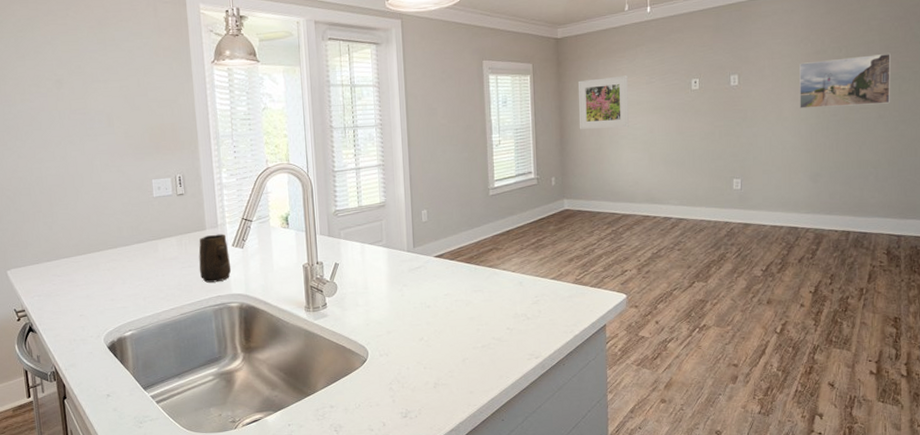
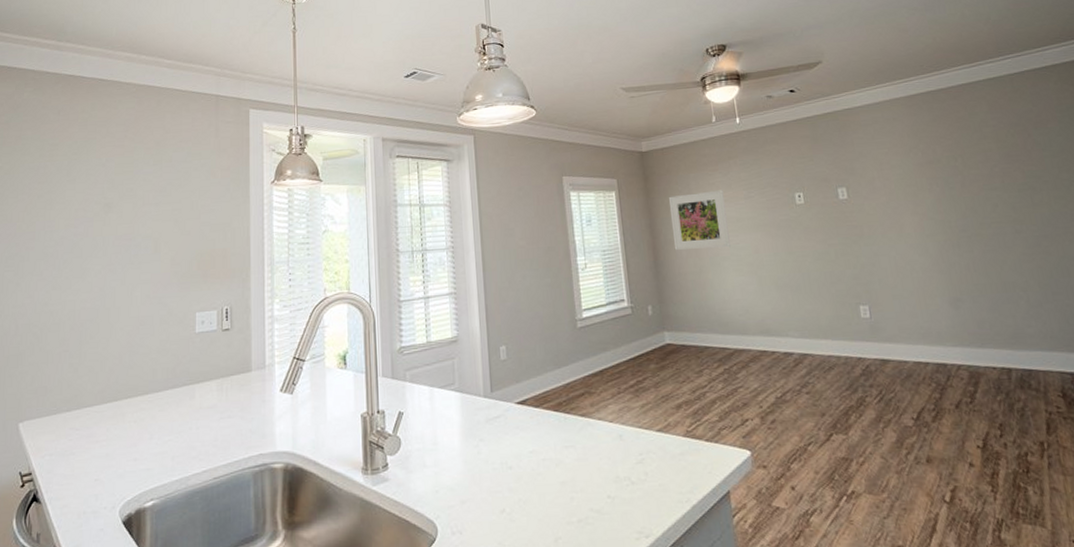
mug: present [198,234,232,283] -> none [240,376,278,437]
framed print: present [800,53,891,109] -> none [913,161,1025,224]

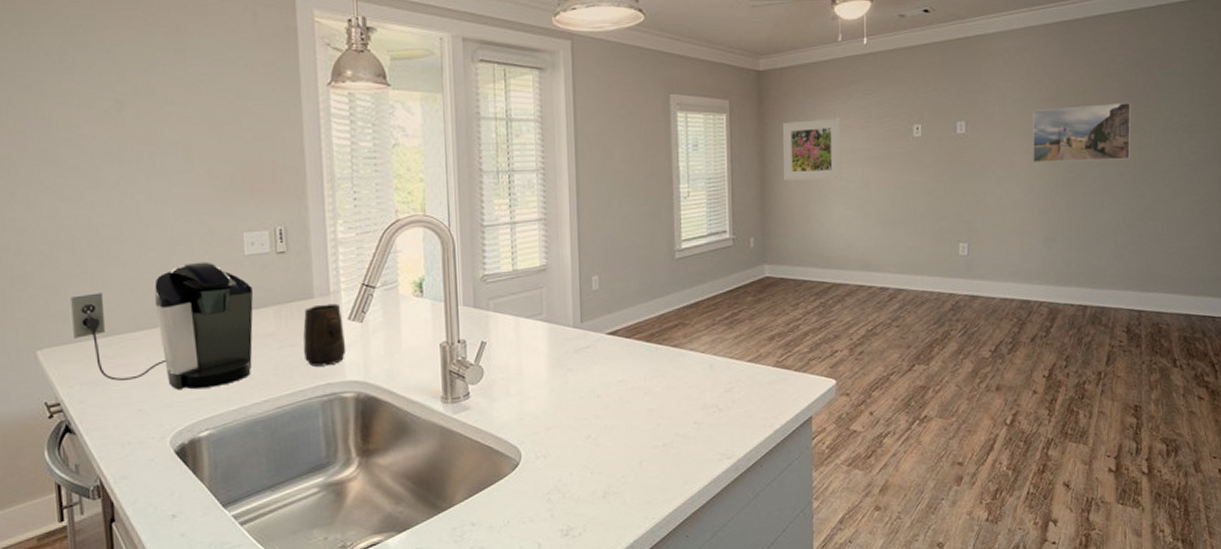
coffee maker: none [50,339,201,461] -> present [71,262,254,391]
mug: none [240,376,278,437] -> present [303,303,347,367]
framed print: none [913,161,1025,224] -> present [1033,102,1131,163]

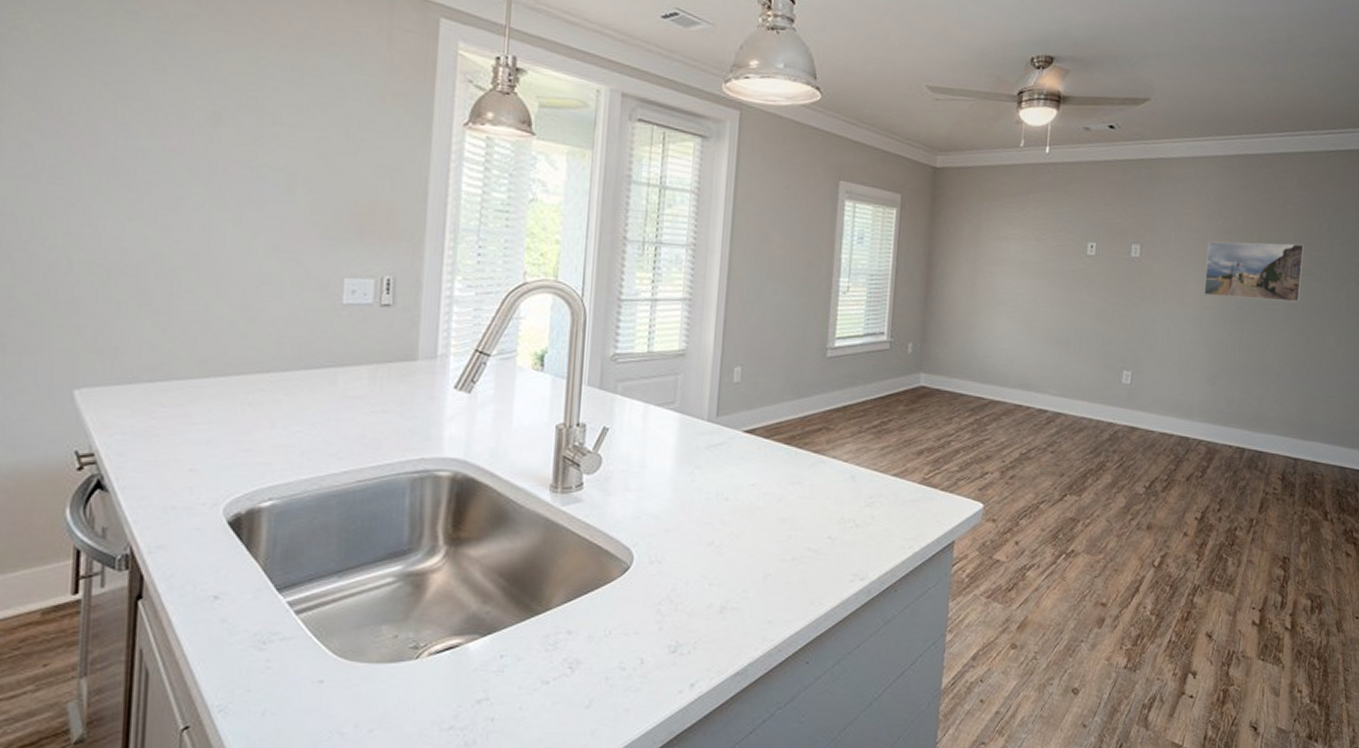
coffee maker: present [71,262,254,391] -> none [123,306,348,451]
mug: present [303,303,347,367] -> none [397,368,448,439]
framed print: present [782,118,841,181] -> none [949,224,1015,291]

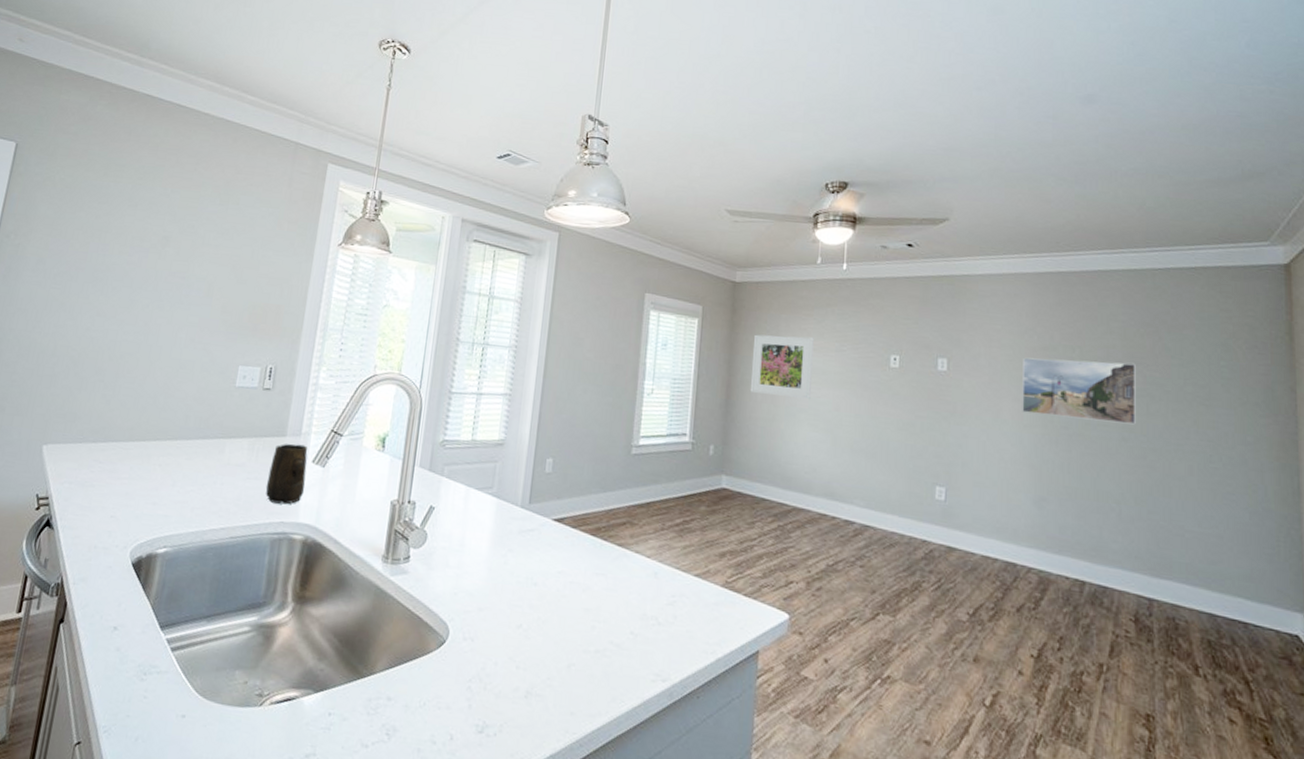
mug: none [397,368,448,439] -> present [265,443,308,505]
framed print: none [949,224,1015,291] -> present [750,334,814,400]

